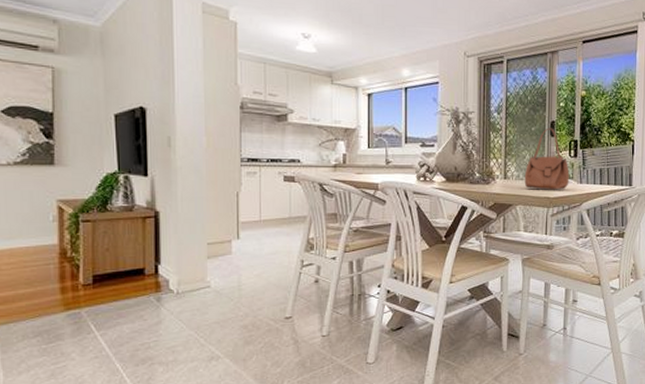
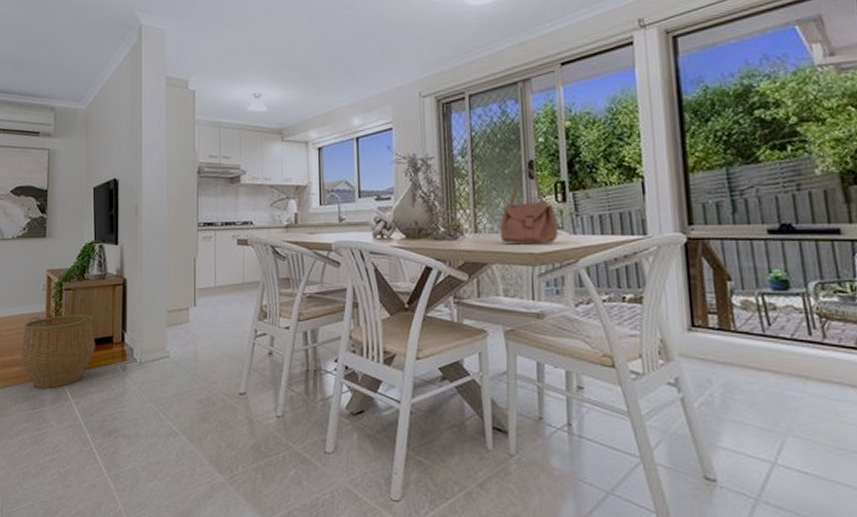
basket: none [26,247,124,322] -> present [20,315,96,388]

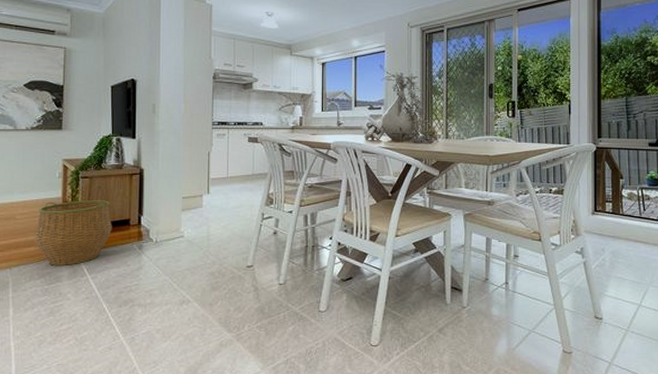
handbag: present [499,168,559,244] -> none [465,90,508,149]

